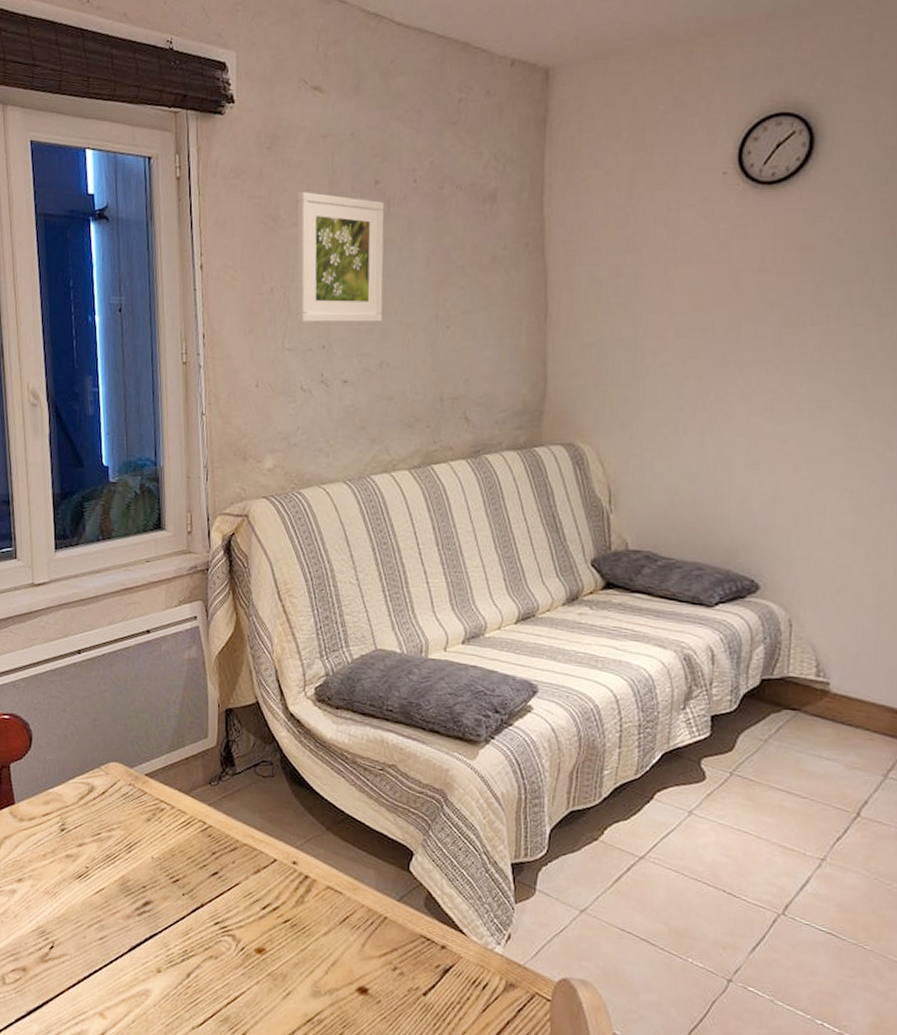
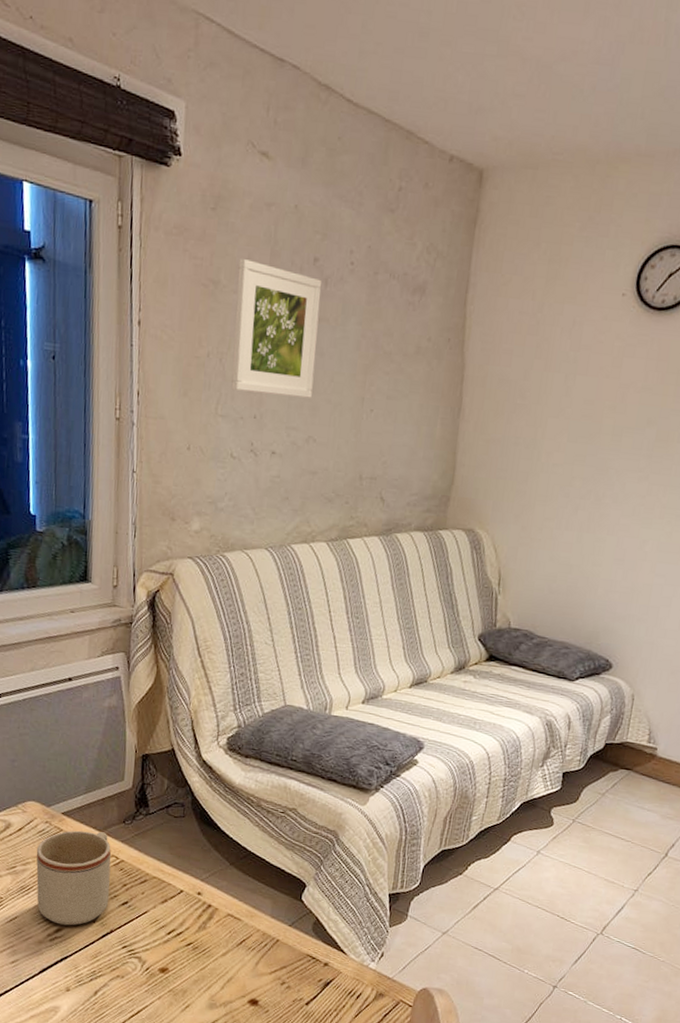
mug: none [120,793,199,899] -> present [36,830,111,926]

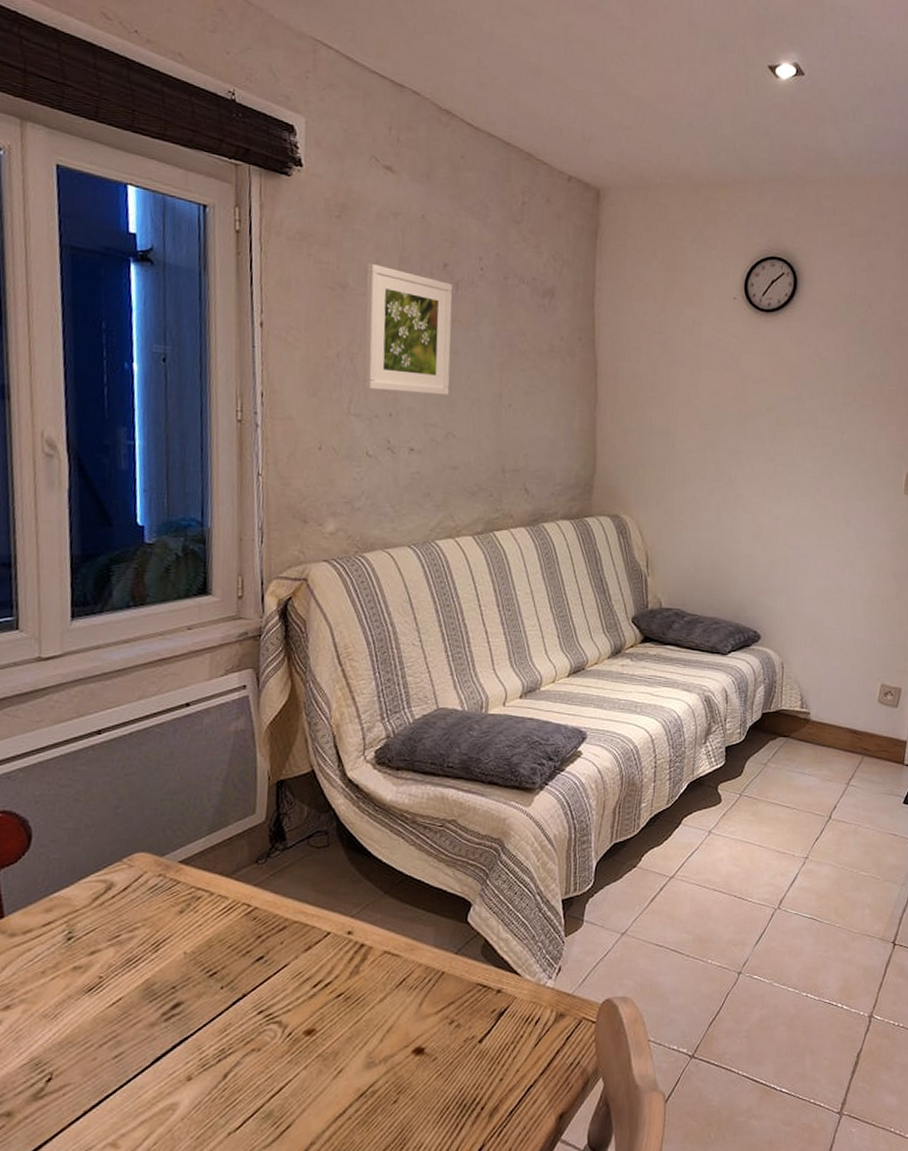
mug: present [36,830,111,926] -> none [146,877,242,998]

